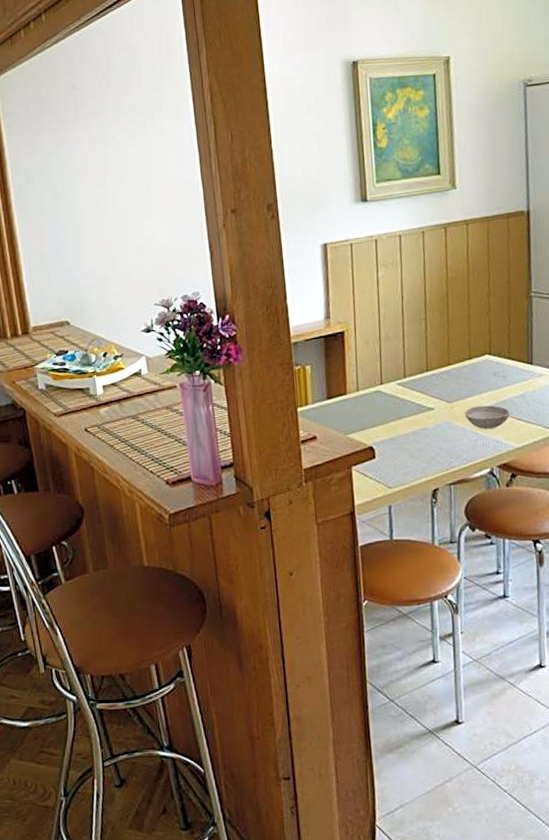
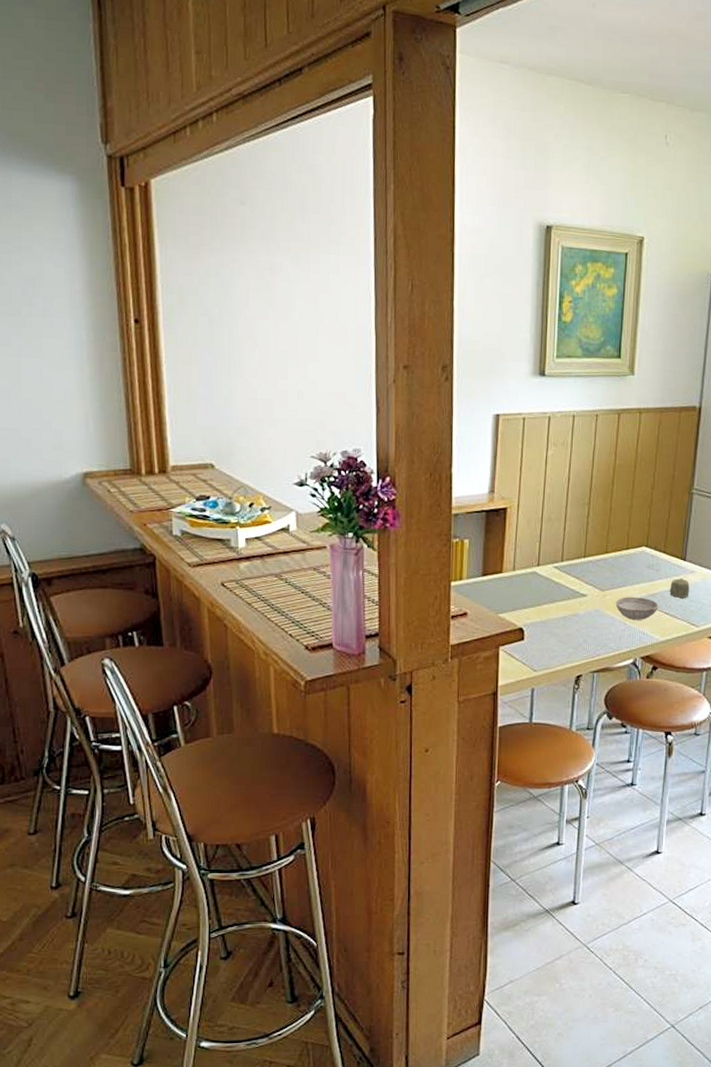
cup: none [519,382,541,402] -> present [669,578,690,598]

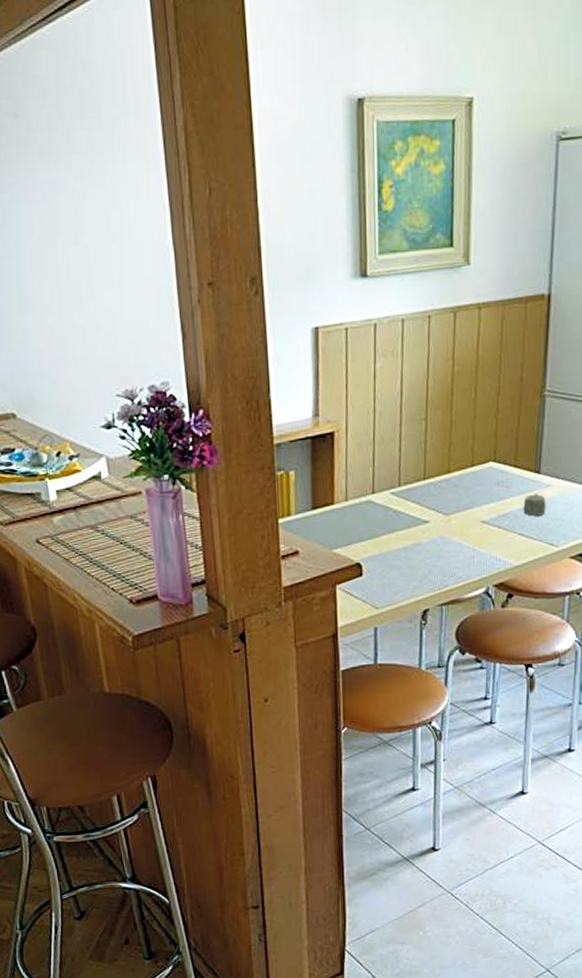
bowl: present [615,597,659,620] -> none [462,518,512,545]

